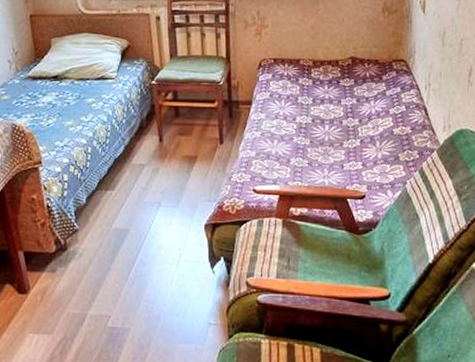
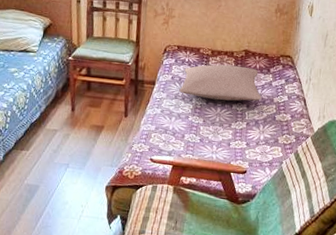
pillow: none [280,75,375,117] -> present [179,64,262,102]

